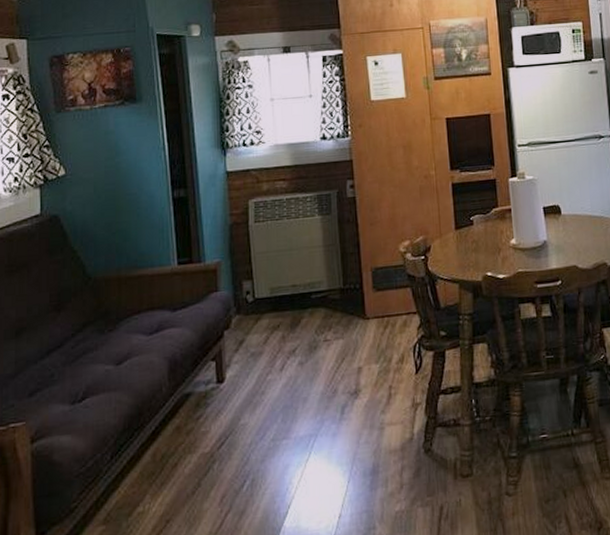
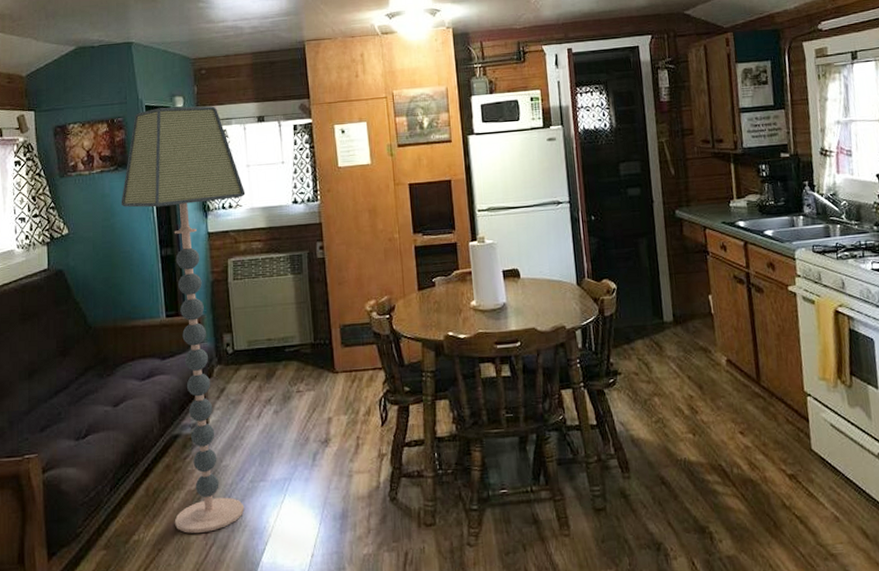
floor lamp: none [127,35,269,501] -> present [121,106,246,534]

